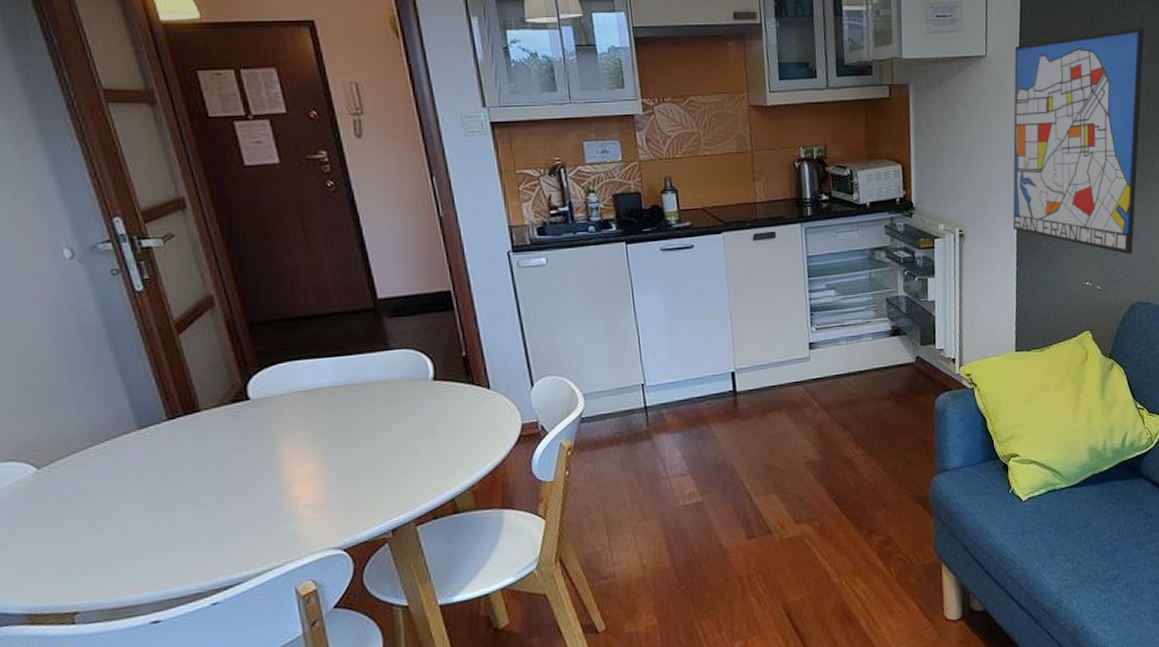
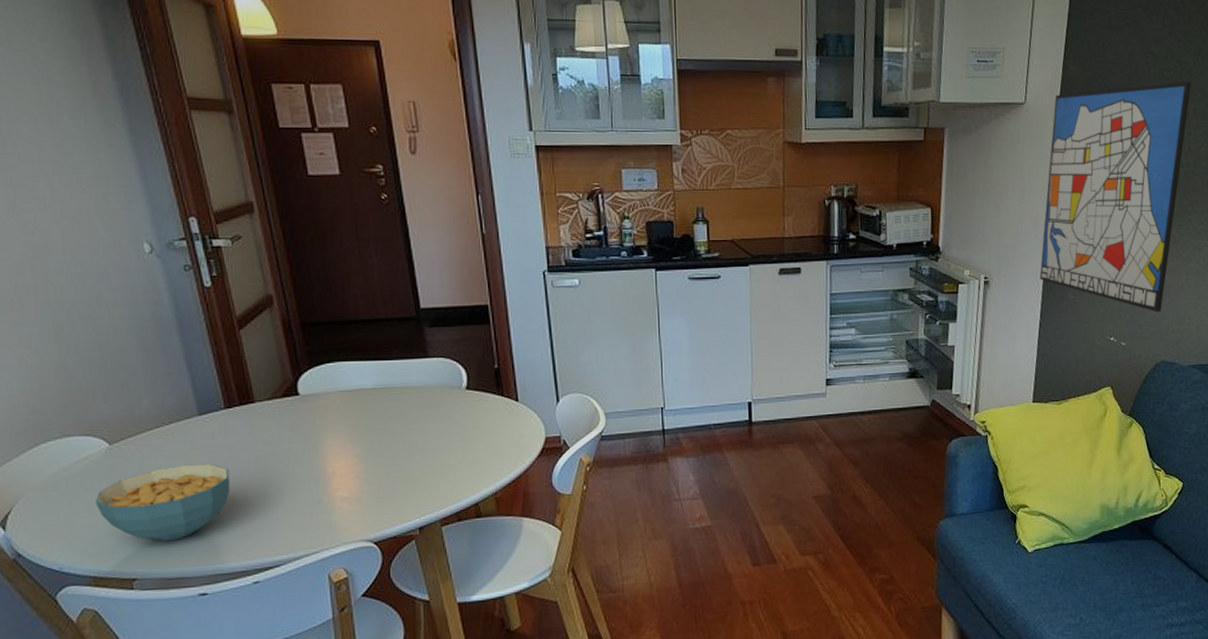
cereal bowl: none [24,480,179,569] -> present [94,463,230,541]

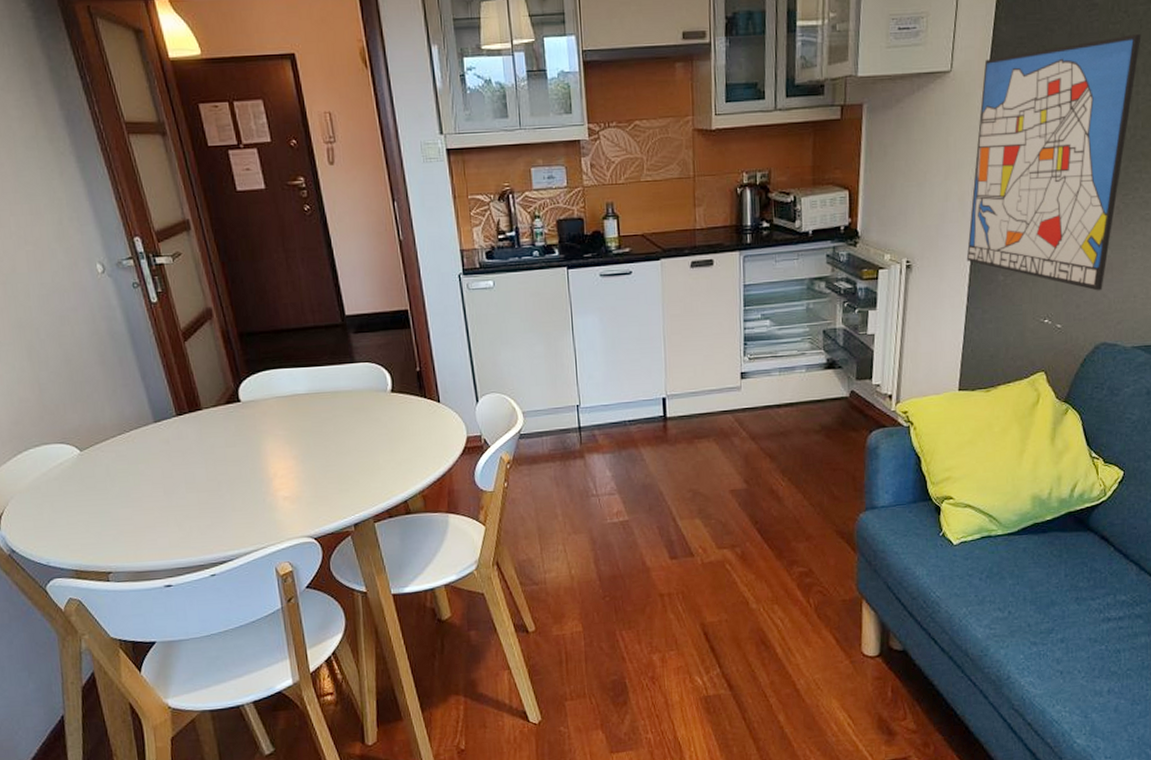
cereal bowl: present [94,463,230,541] -> none [71,467,186,538]

